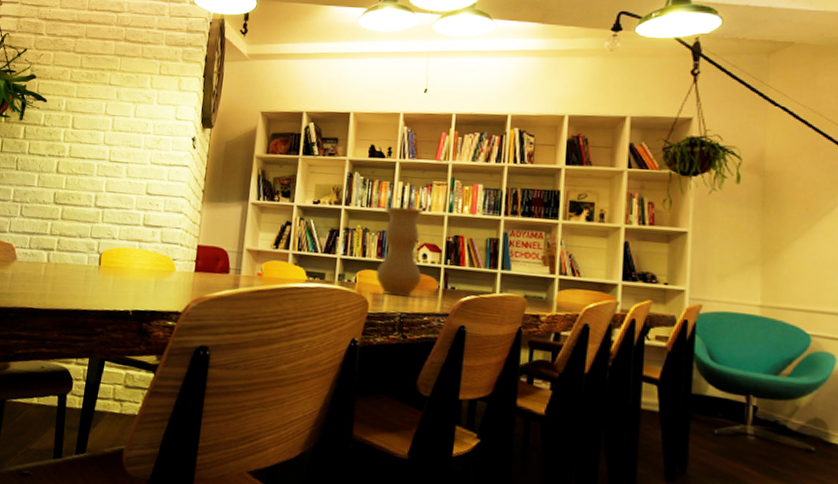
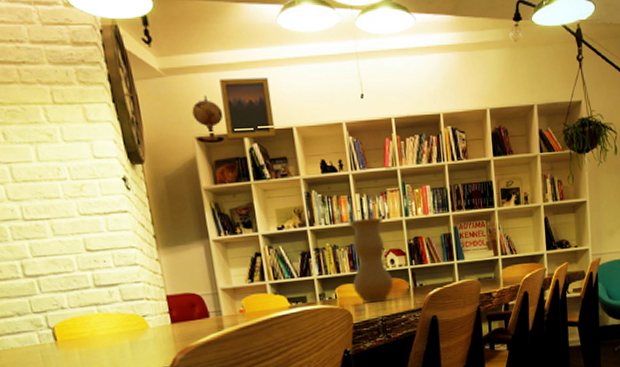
globe: none [261,78,290,119] -> present [191,95,225,144]
picture frame: none [288,66,338,120] -> present [219,78,276,140]

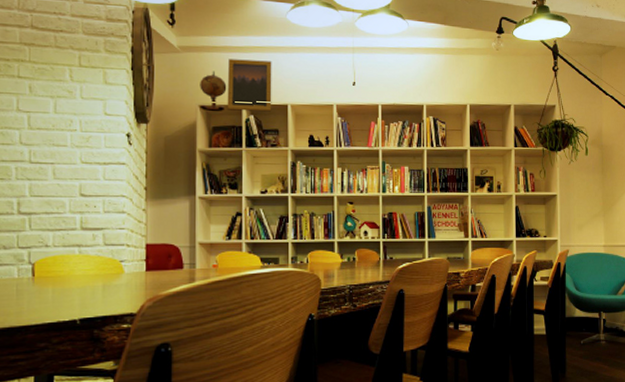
vase: present [348,217,394,303] -> none [325,190,364,271]

